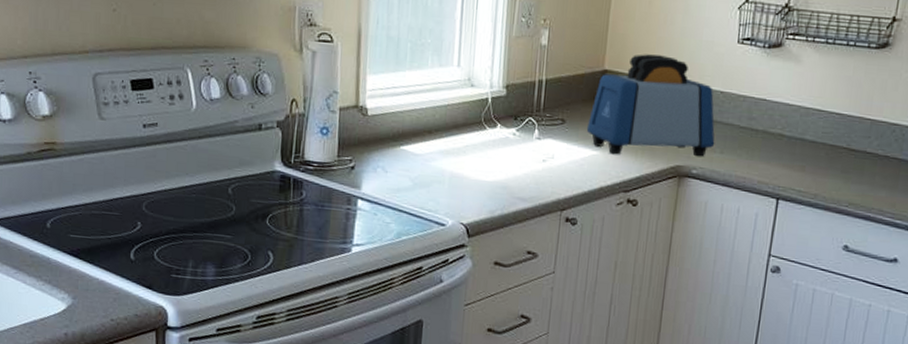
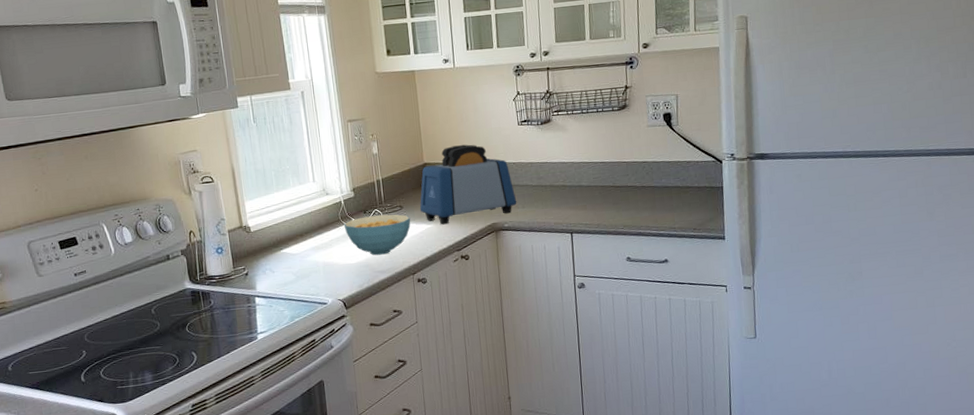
cereal bowl: none [485,124,573,178] -> present [343,214,411,256]

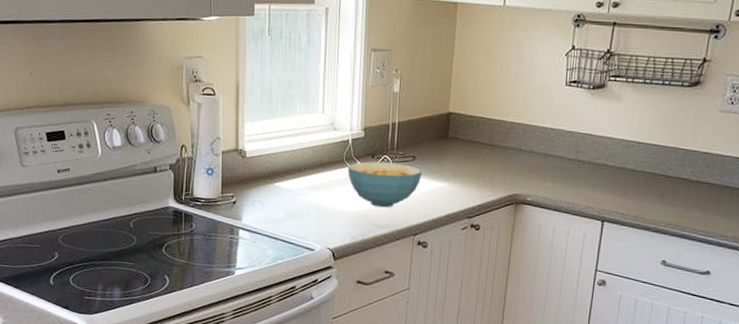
toaster: present [419,144,517,225] -> none [434,97,547,186]

